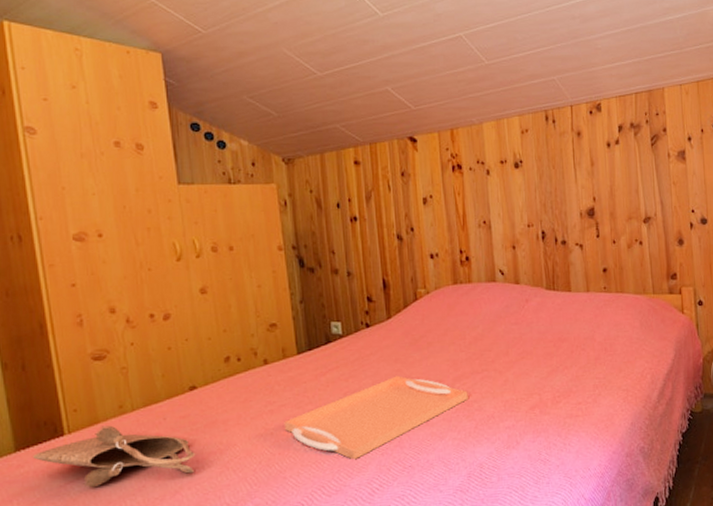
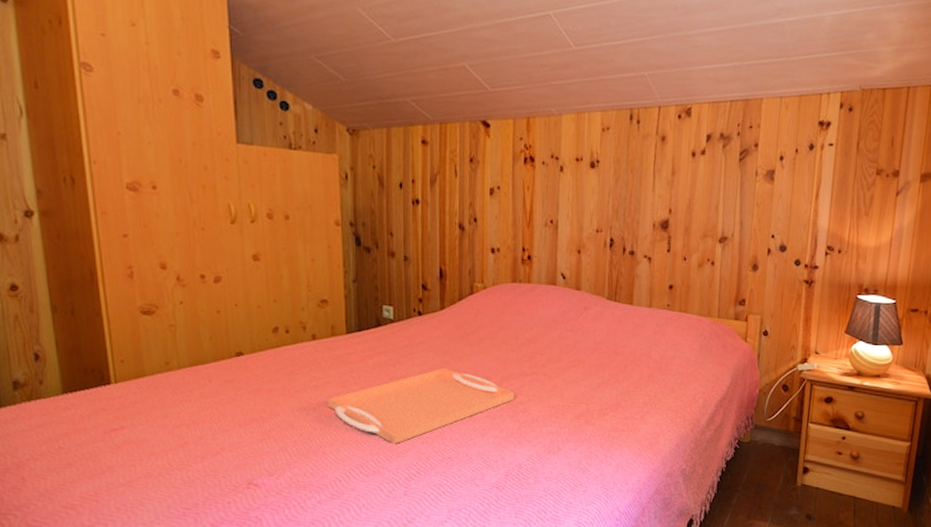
tote bag: present [33,425,196,488] -> none [80,380,239,438]

